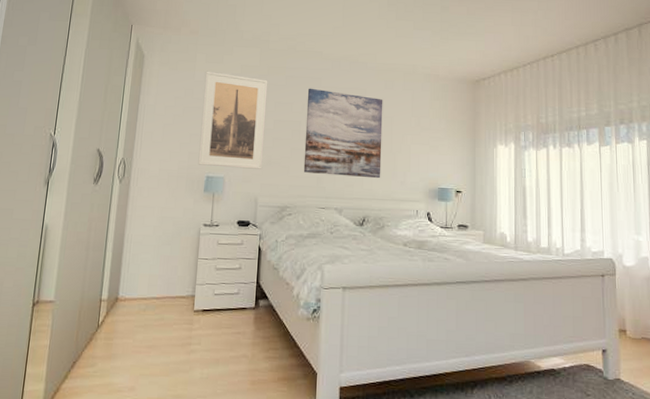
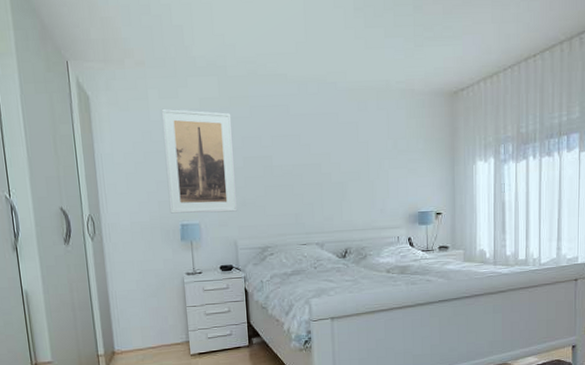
wall art: present [303,88,383,179] -> none [275,117,360,210]

